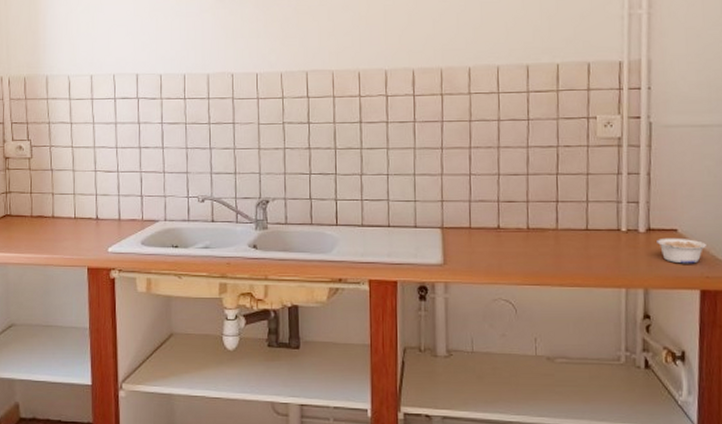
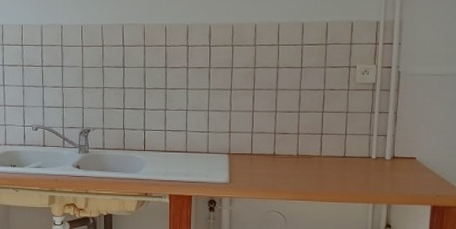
legume: present [657,237,708,264] -> none [399,164,439,185]

